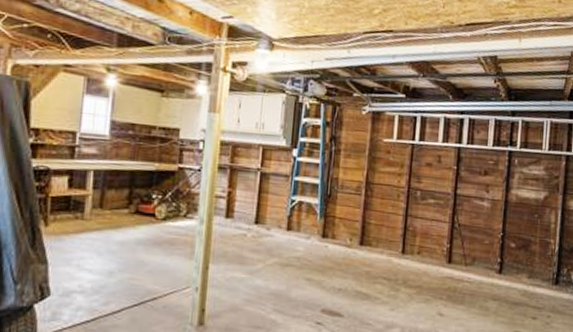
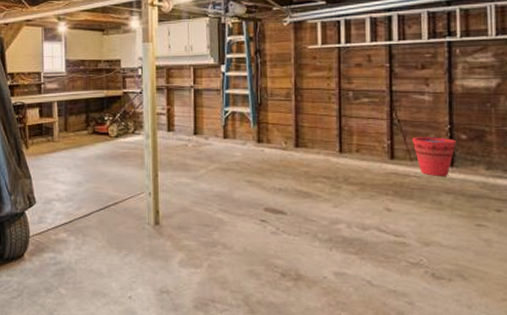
bucket: none [468,242,506,283] -> present [411,137,456,176]

